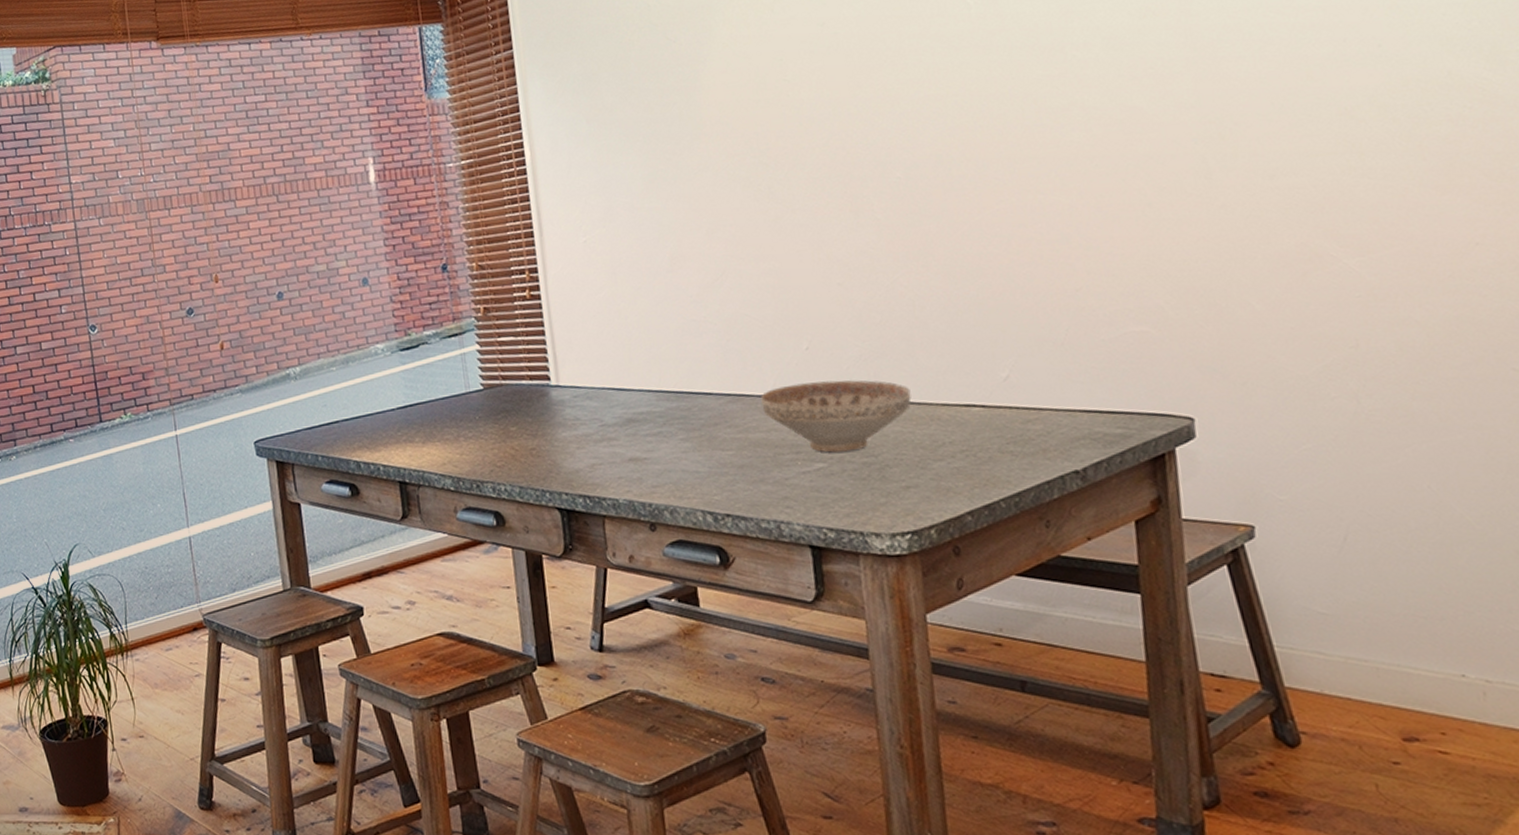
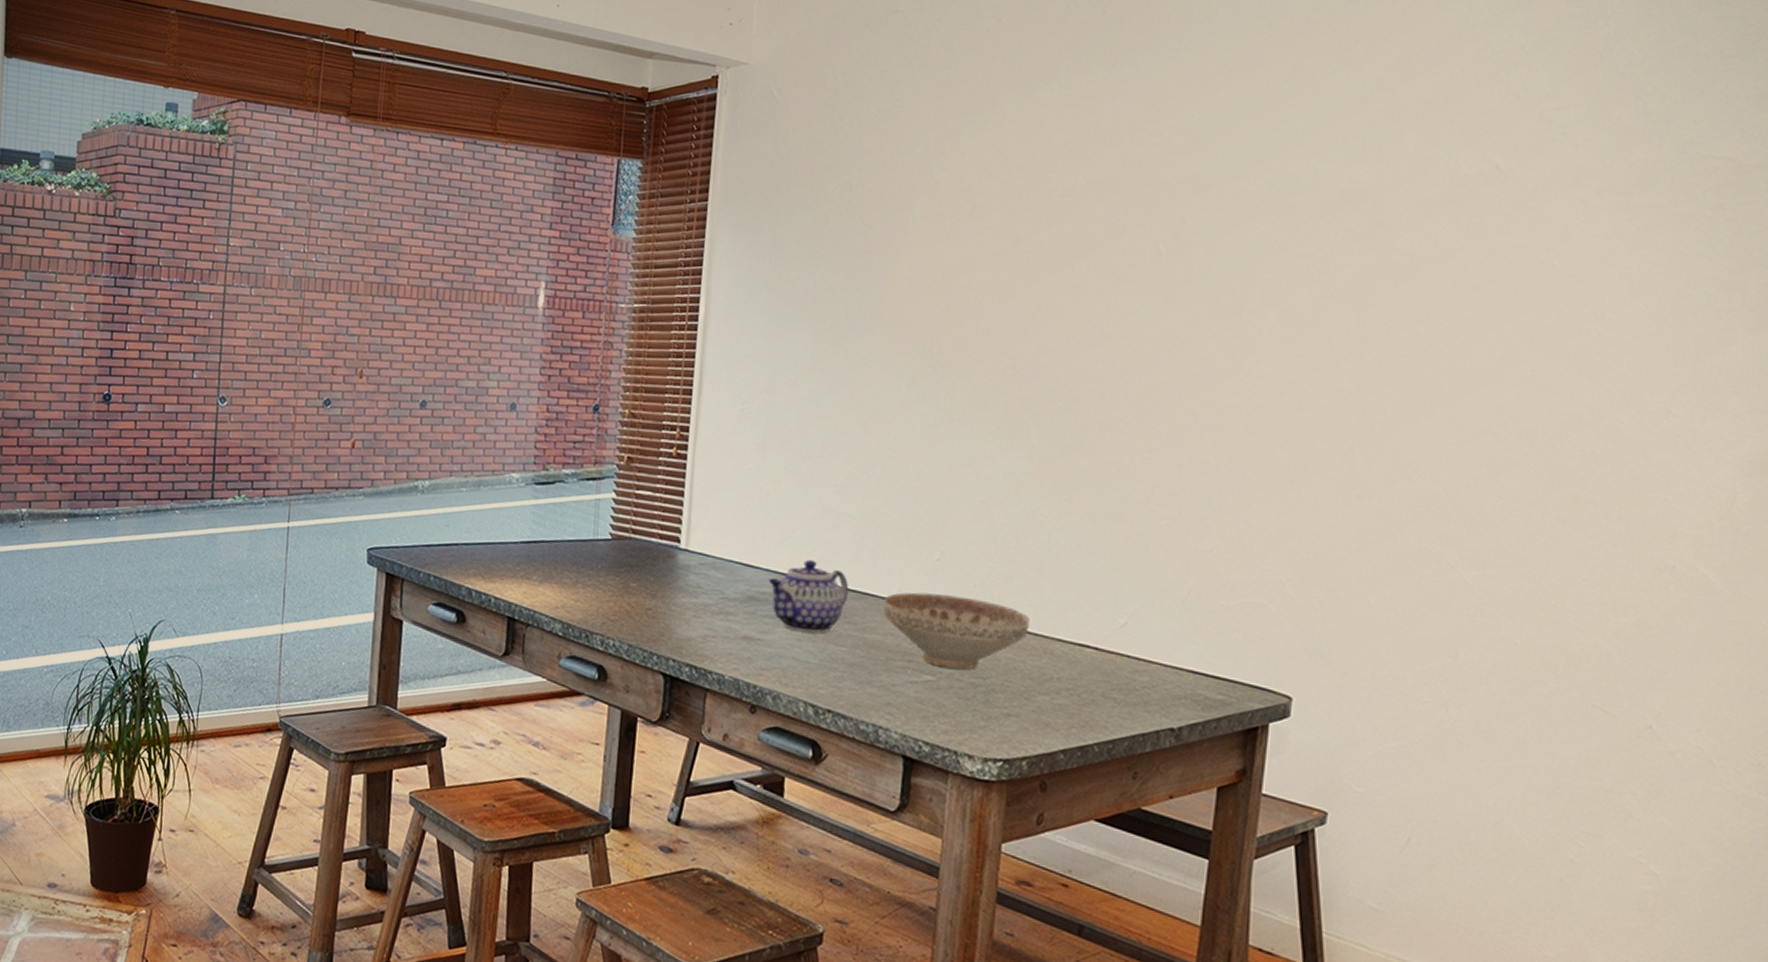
teapot: none [643,372,725,444] -> present [768,559,849,633]

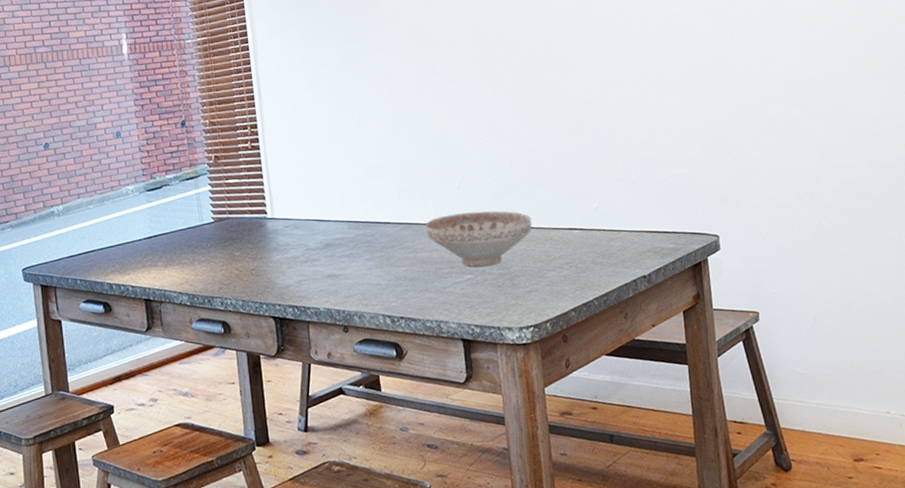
teapot: present [768,559,849,633] -> none [338,206,399,263]

